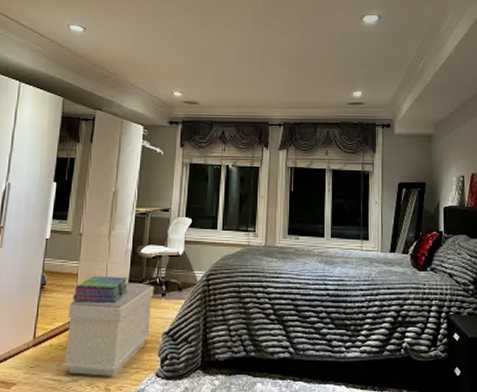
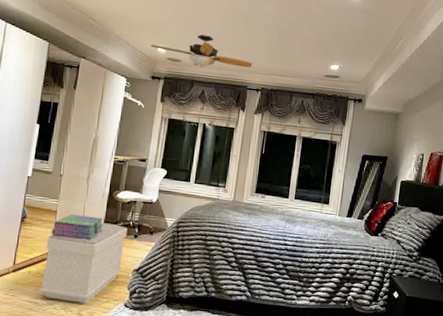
ceiling fan: none [166,74,272,107] -> present [150,34,253,68]

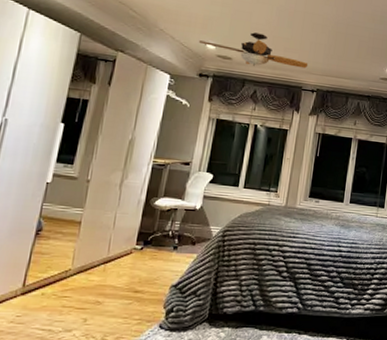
bench: present [39,222,128,303] -> none [54,233,166,327]
stack of books: present [51,214,103,239] -> none [73,225,137,253]

